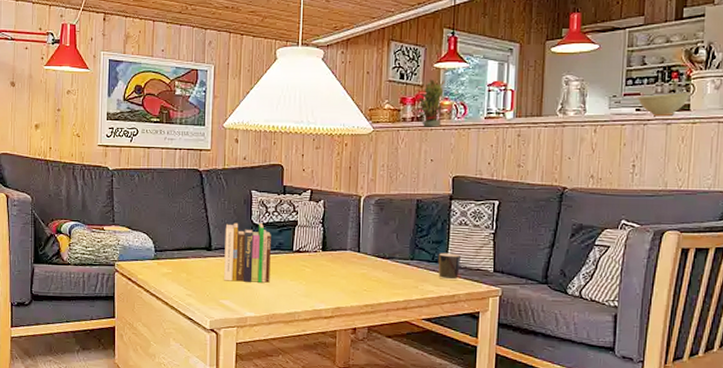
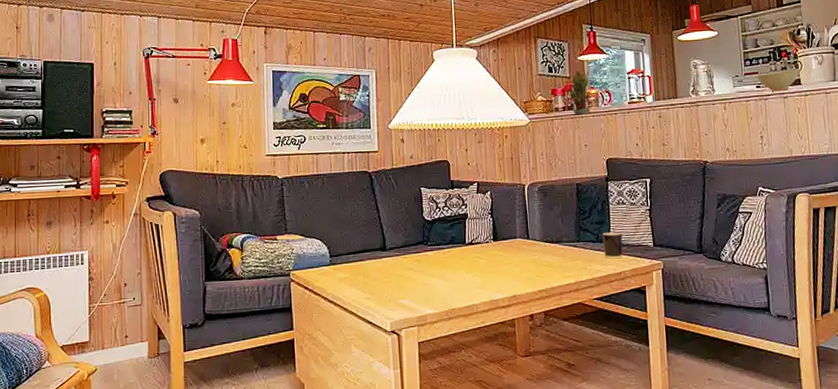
books: present [224,223,271,283] -> none [398,219,446,280]

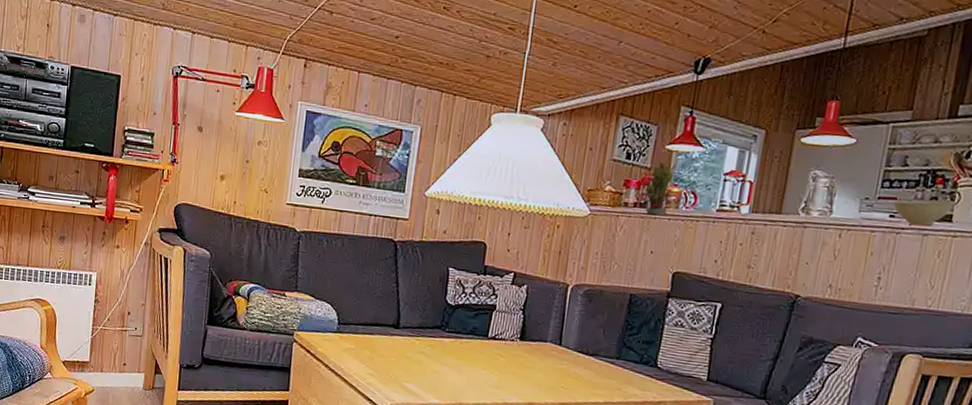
mug: present [601,232,623,259] -> none [645,354,672,387]

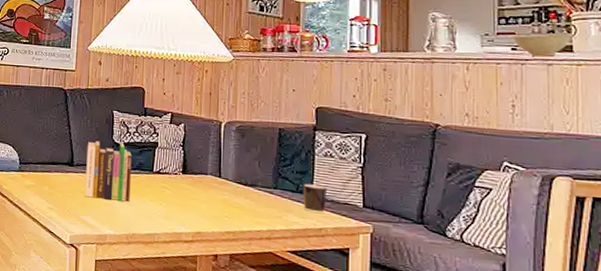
books: none [410,301,466,369] -> present [85,140,132,202]
potted plant: present [638,161,677,216] -> none [274,11,306,59]
mug: none [645,354,672,387] -> present [302,183,327,214]

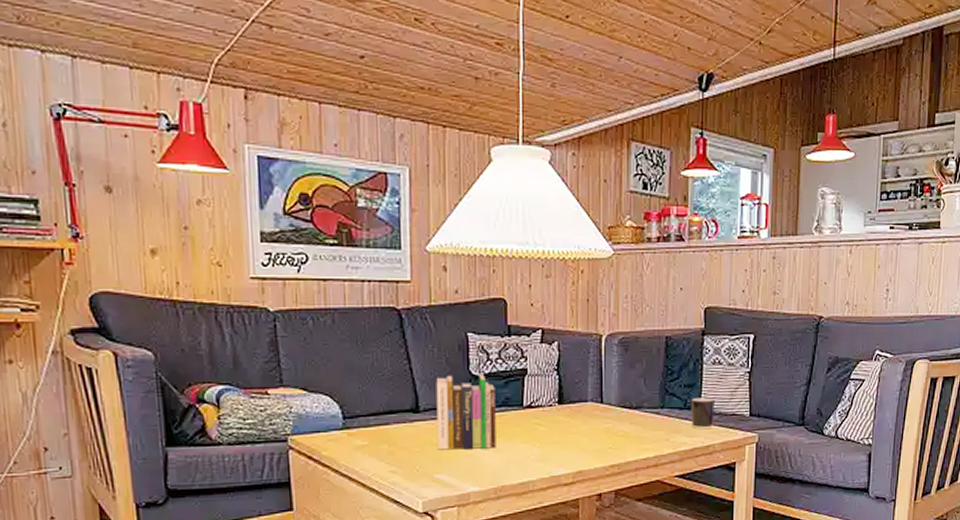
bowl: present [513,33,571,58] -> none [891,209,940,236]

